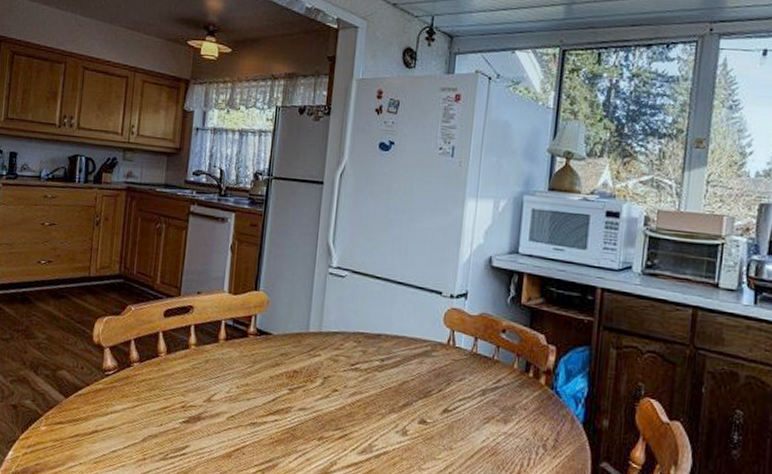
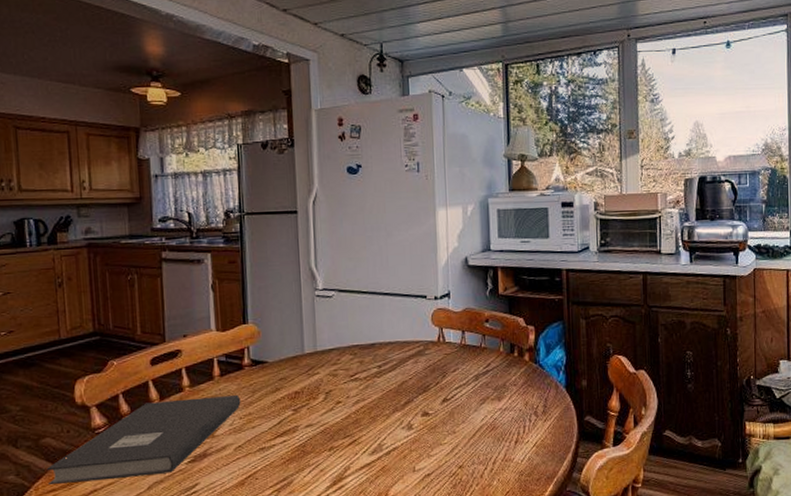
book: none [57,353,241,429] -> present [46,394,241,484]

